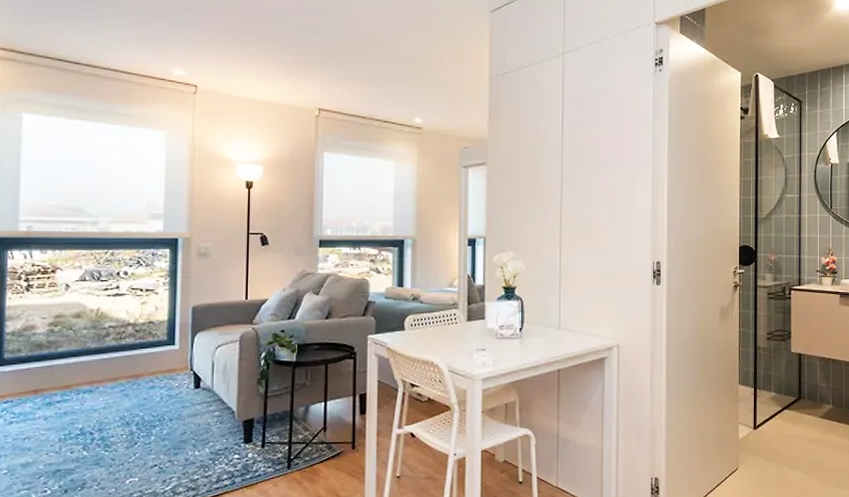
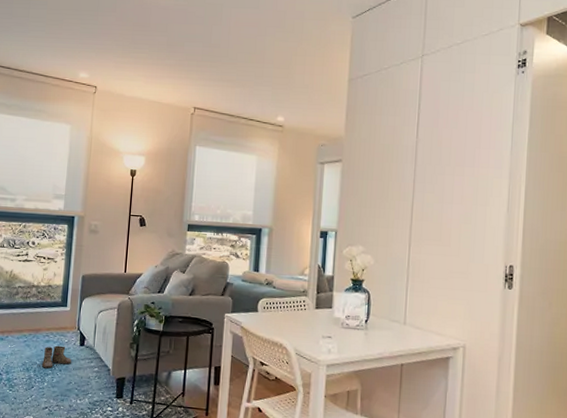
boots: none [143,391,185,420] -> present [39,345,72,369]

